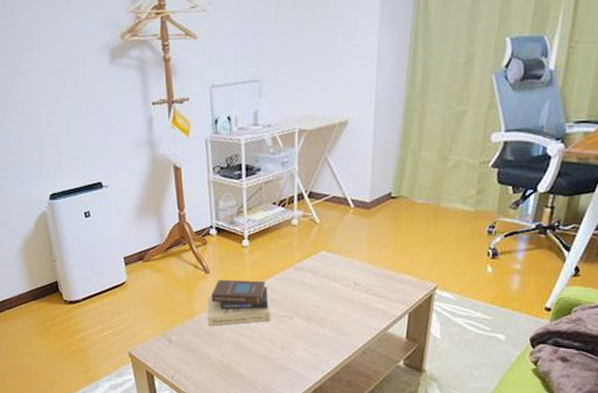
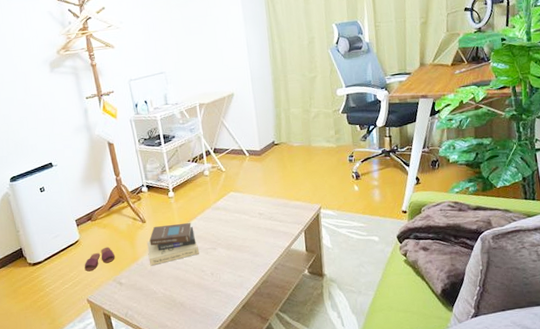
slippers: none [129,295,167,321] -> present [84,247,115,272]

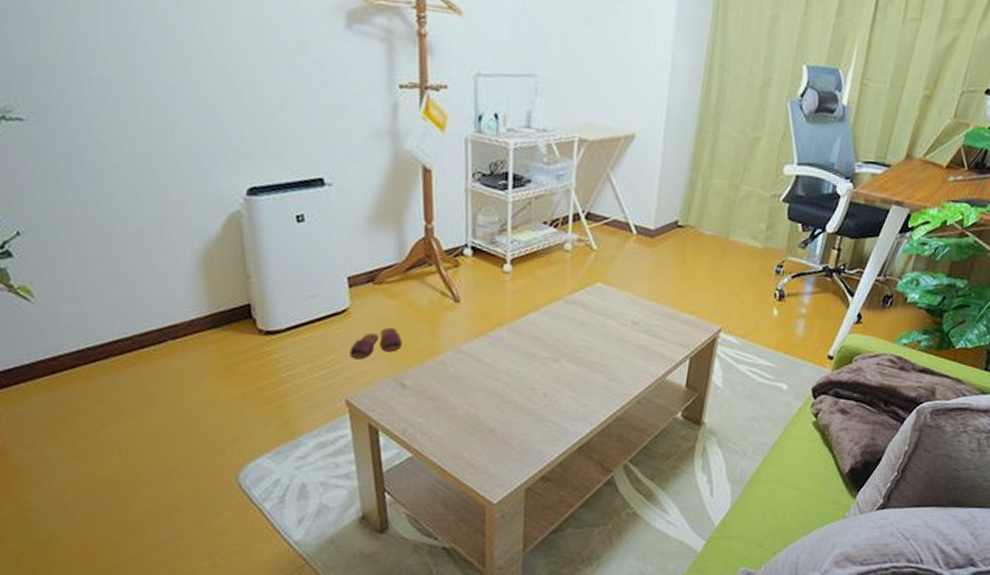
books: present [147,223,200,266] -> none [454,311,533,368]

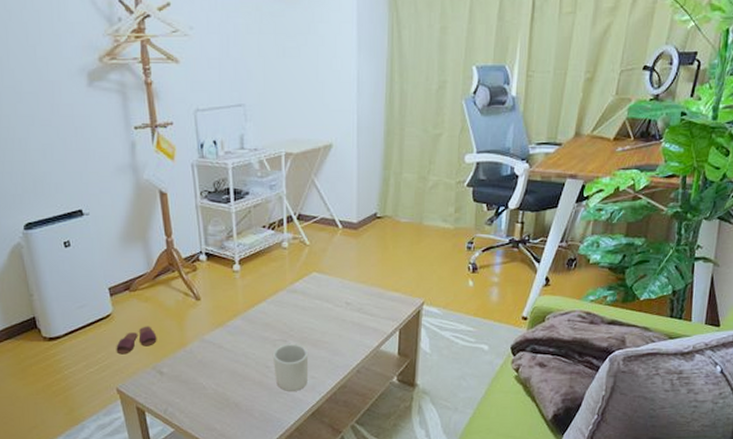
mug: none [540,363,583,420] -> present [272,343,309,391]

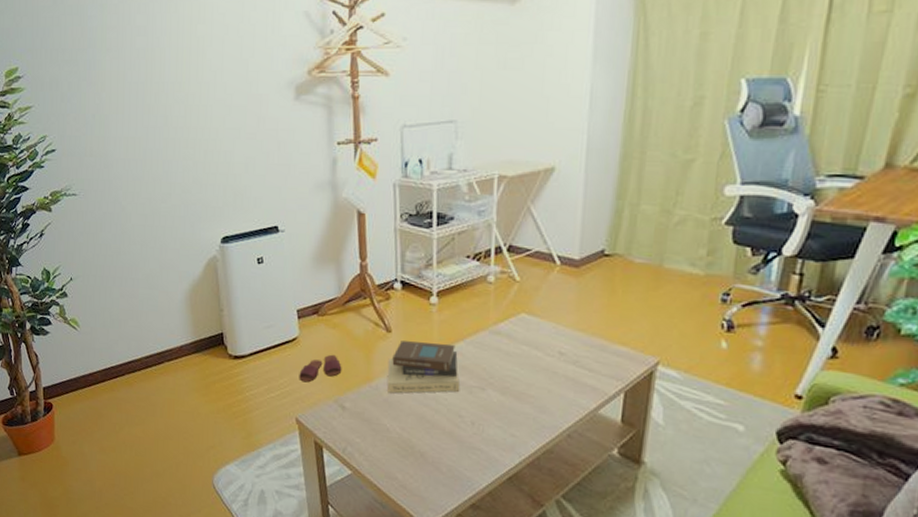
books: none [199,306,266,355] -> present [387,341,460,394]
mug: present [272,343,309,391] -> none [467,392,510,449]

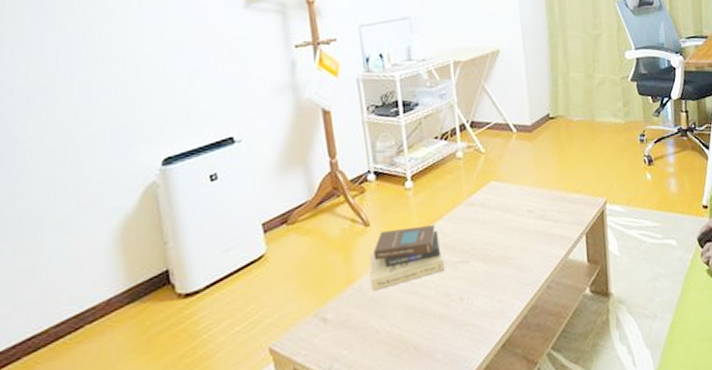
slippers: present [299,354,342,383] -> none [269,263,320,304]

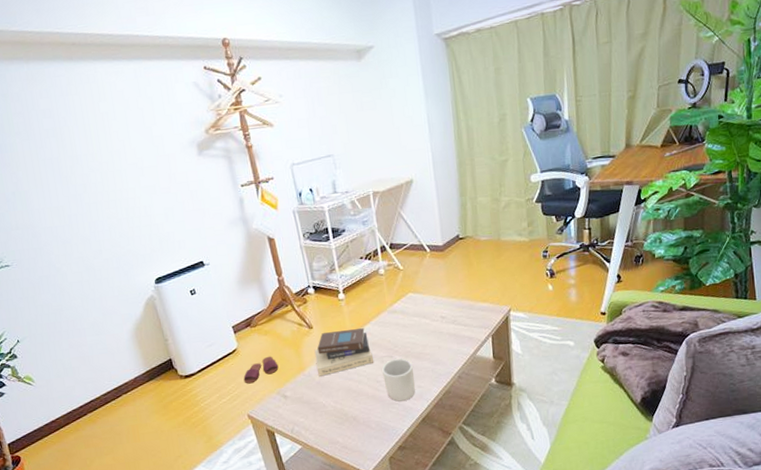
slippers: none [269,263,320,304] -> present [243,356,279,384]
mug: none [453,263,495,322] -> present [381,358,415,402]

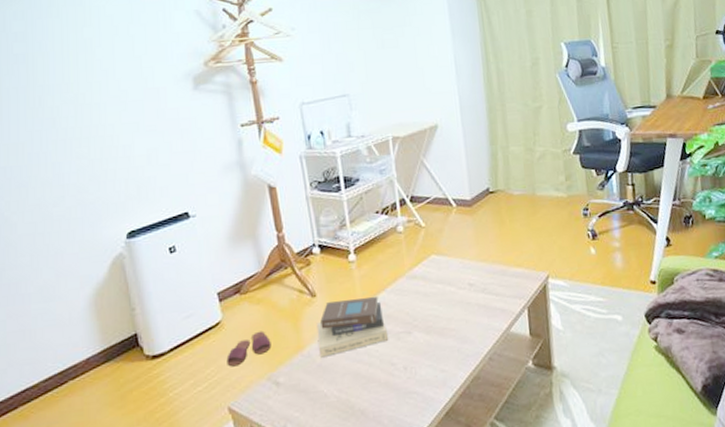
mug: present [381,358,415,402] -> none [397,334,438,390]

